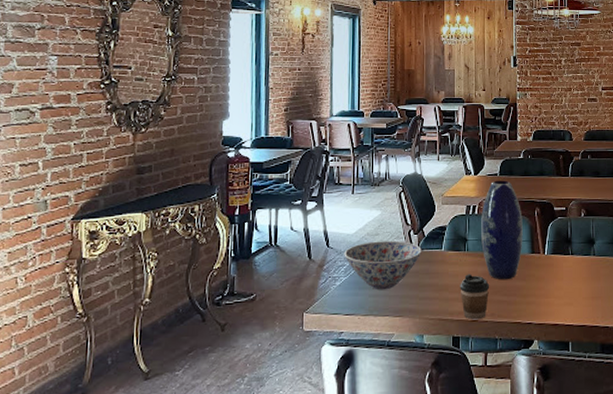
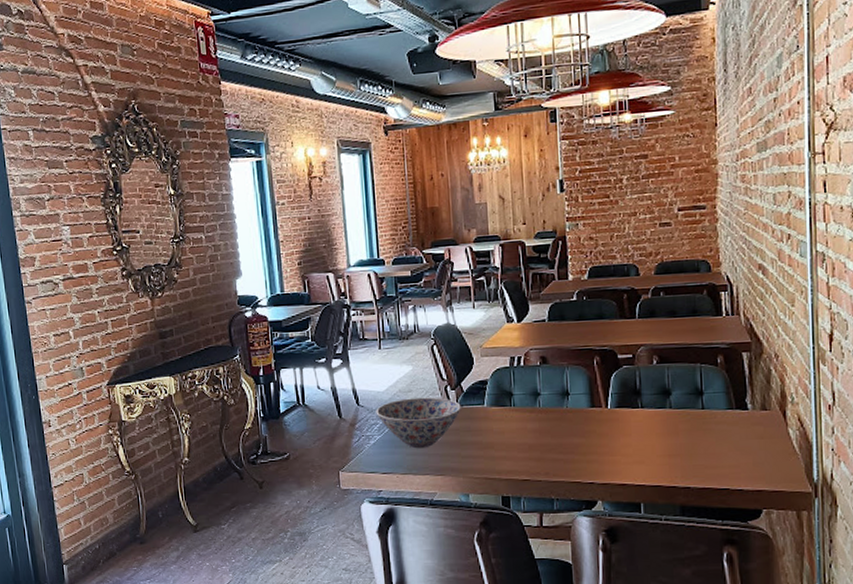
coffee cup: present [460,274,490,320] -> none [507,431,542,479]
vase: present [481,180,523,280] -> none [528,327,580,437]

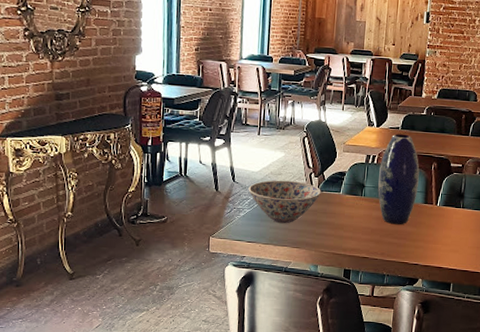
vase: none [528,327,580,437] -> present [378,134,420,225]

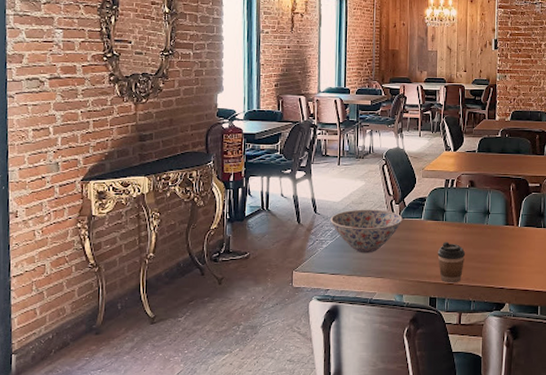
coffee cup: none [354,216,383,257] -> present [437,242,466,283]
vase: present [378,134,420,225] -> none [459,157,498,249]

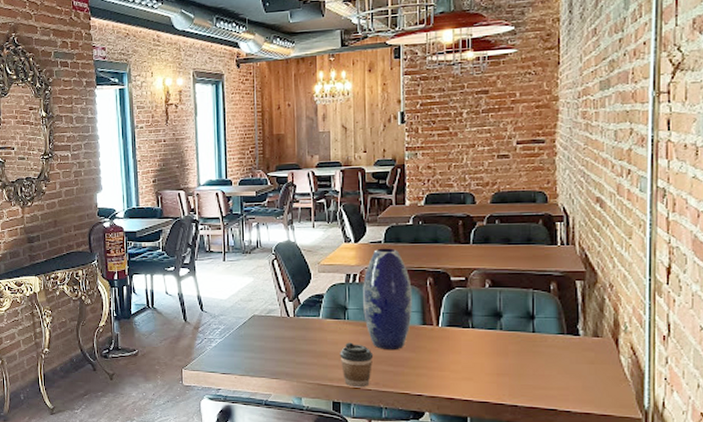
bowl: present [330,209,403,254] -> none [218,307,298,353]
vase: none [459,157,498,249] -> present [363,248,412,351]

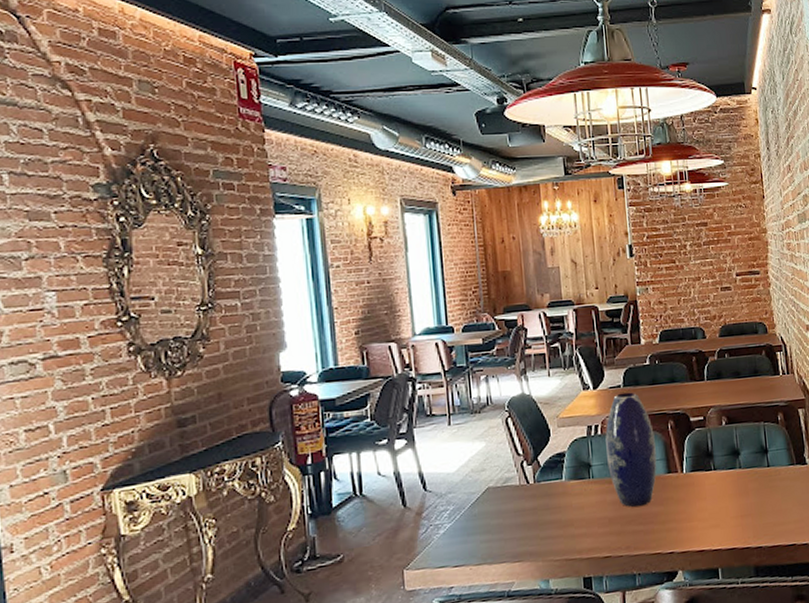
coffee cup: present [340,342,374,388] -> none [587,504,622,556]

